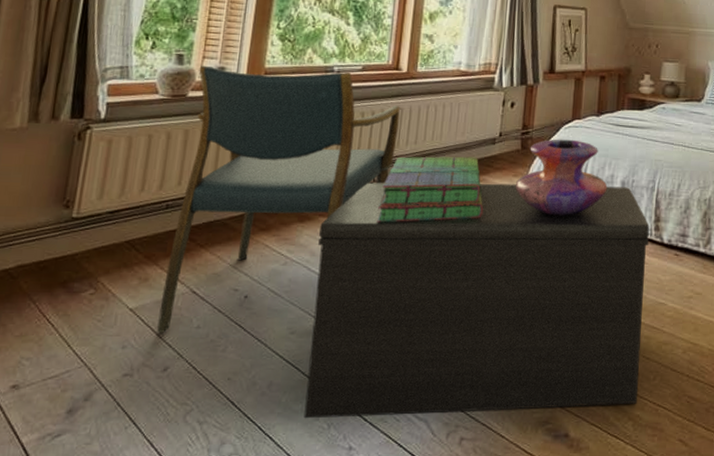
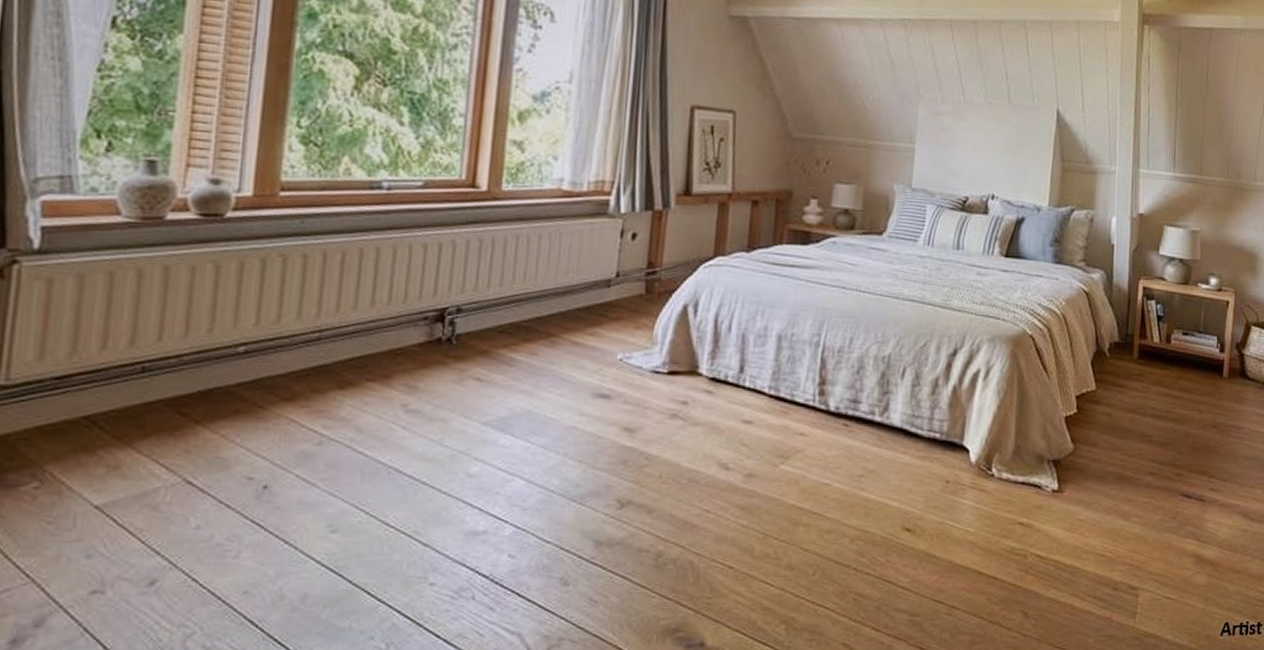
armchair: present [157,65,400,333] -> none [137,176,478,537]
bench: present [304,182,650,419] -> none [352,337,812,638]
stack of books: present [377,156,484,223] -> none [448,303,595,389]
decorative vase: present [515,139,608,216] -> none [637,280,759,379]

